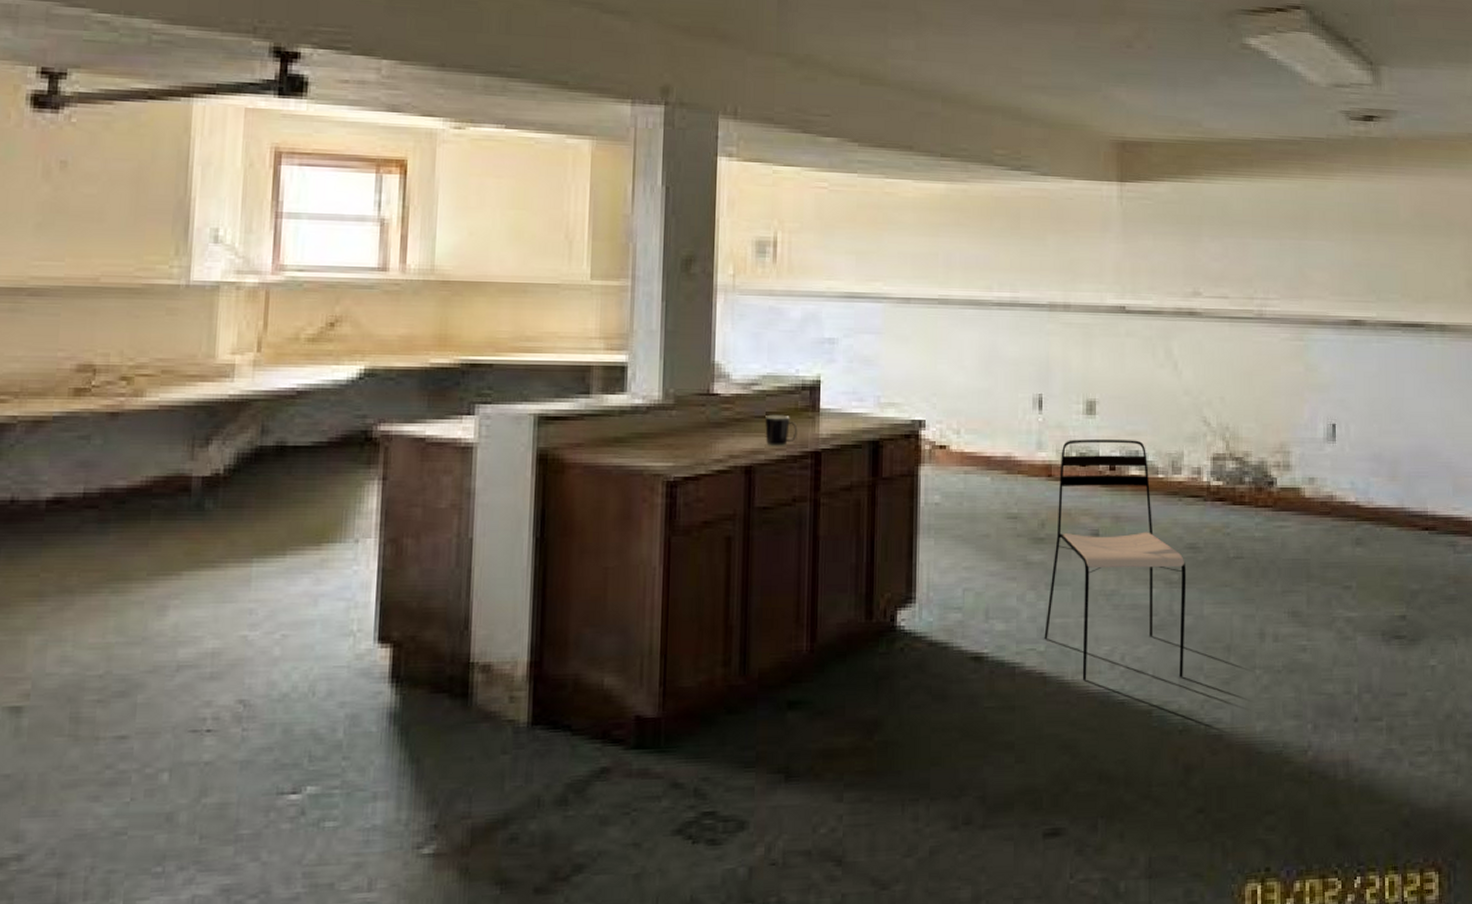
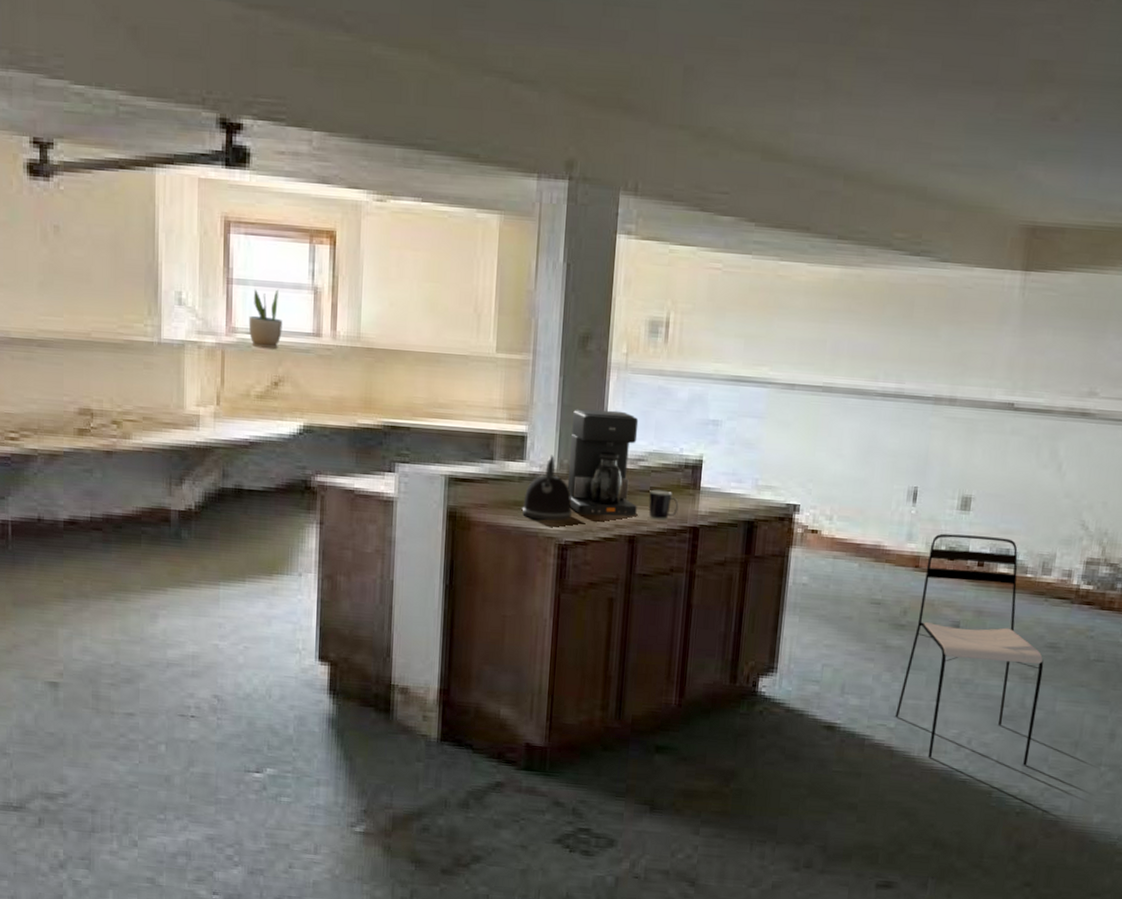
potted plant: none [300,222,342,287] -> present [248,289,283,350]
kettle: none [623,384,681,456] -> present [522,454,573,521]
coffee maker: none [674,334,753,448] -> present [567,409,639,517]

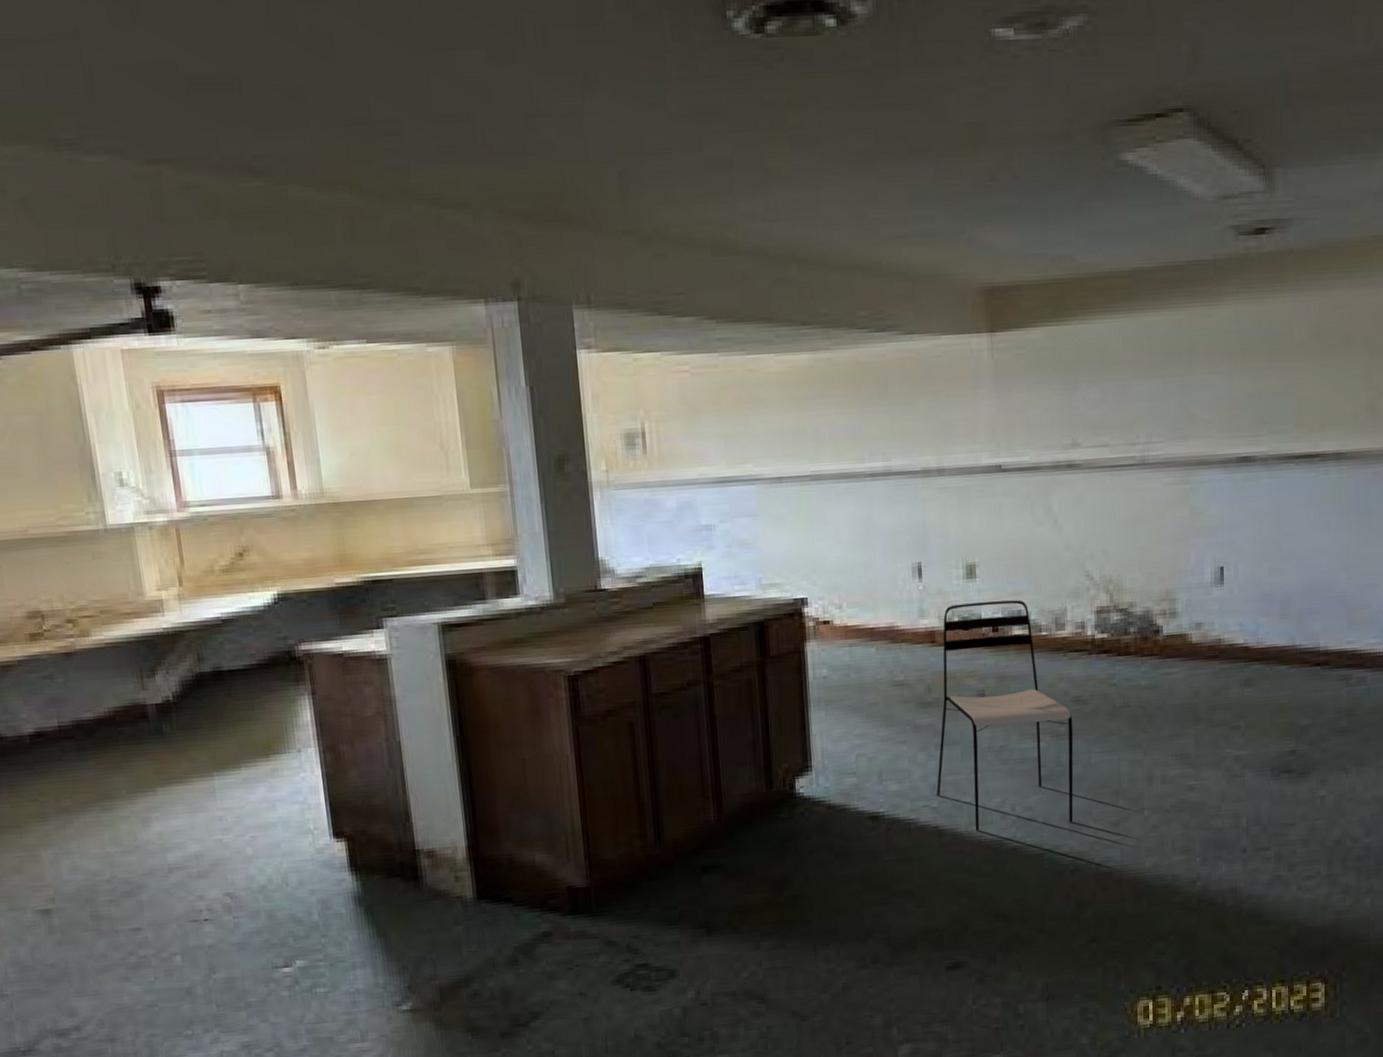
potted plant: present [248,289,283,350] -> none [199,455,239,520]
kettle: present [522,454,573,521] -> none [523,585,578,654]
coffee maker: present [567,409,639,517] -> none [561,530,643,643]
mug: present [648,489,679,521] -> none [653,604,685,637]

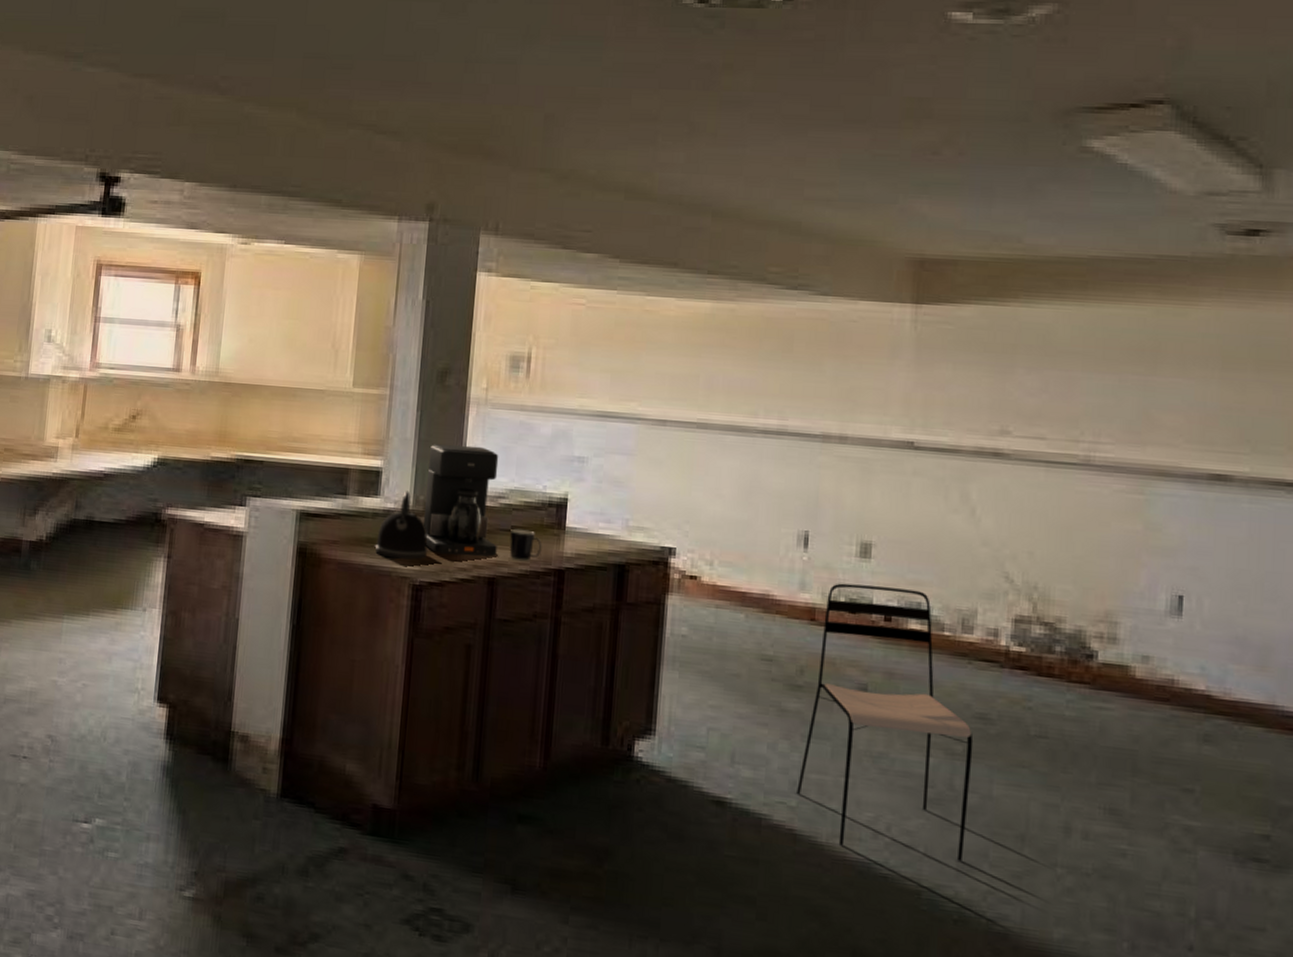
kettle: none [523,585,578,654] -> present [375,490,428,560]
coffee maker: none [561,530,643,643] -> present [423,444,499,557]
mug: none [653,604,685,637] -> present [509,528,542,563]

